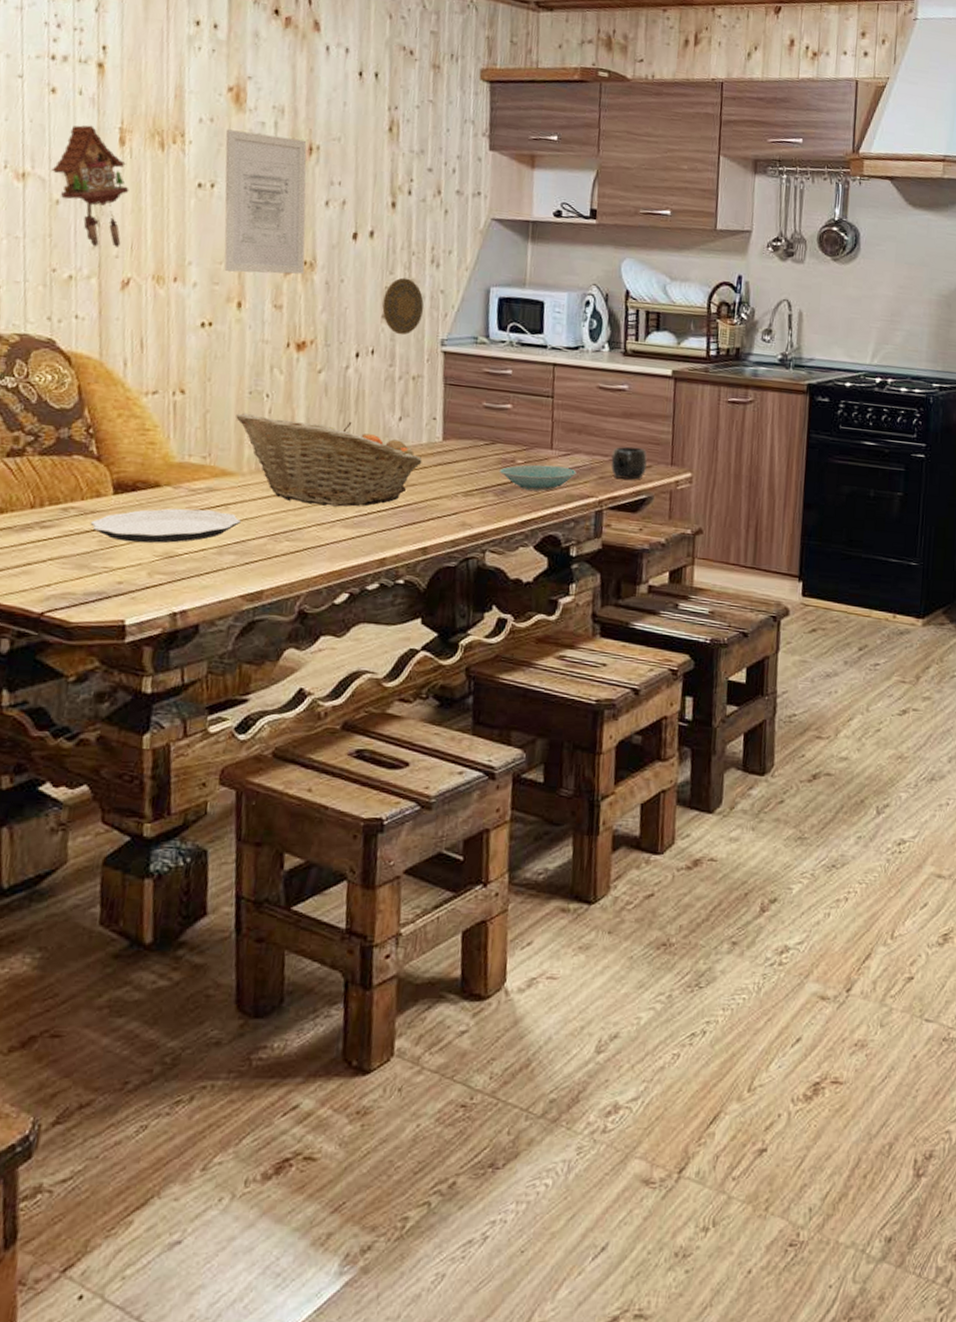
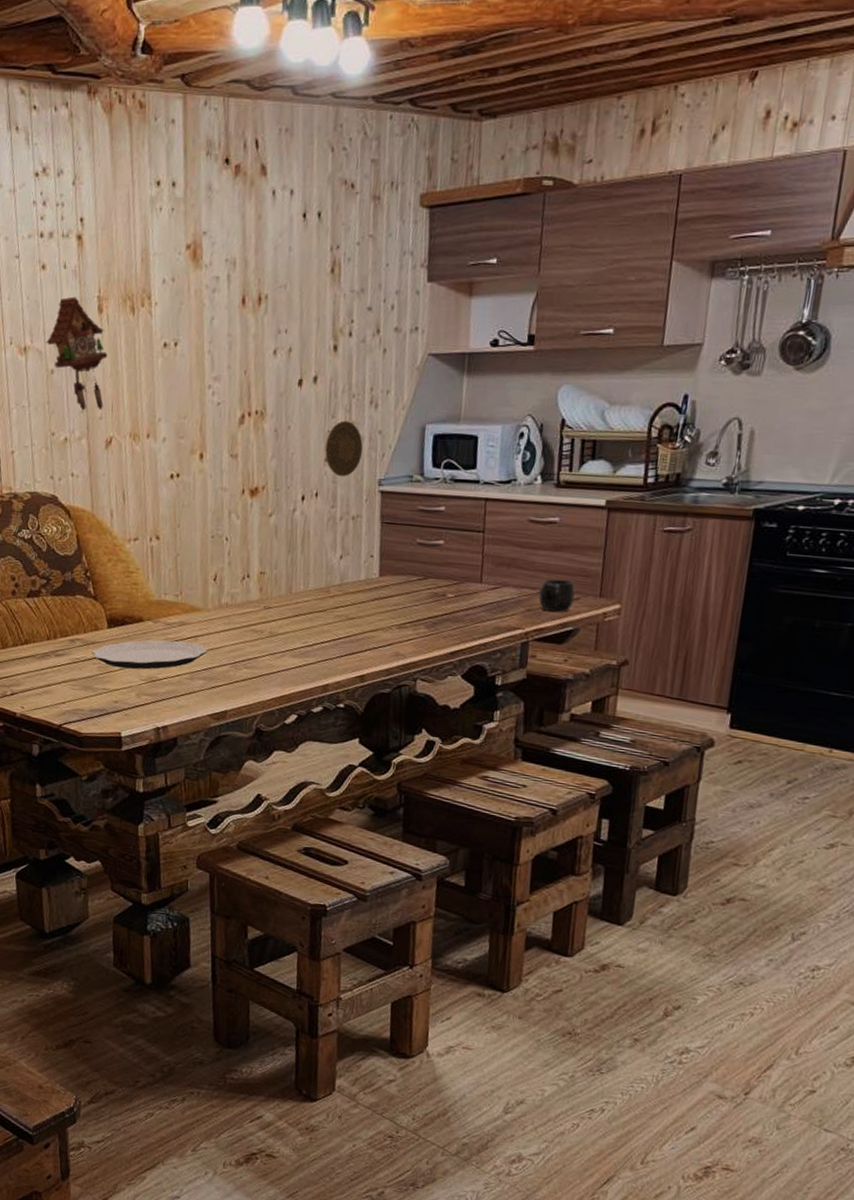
wall art: present [224,129,307,275] -> none [185,287,257,426]
fruit basket: present [236,412,423,507] -> none [201,555,361,639]
bowl: present [499,464,577,492] -> none [430,598,505,624]

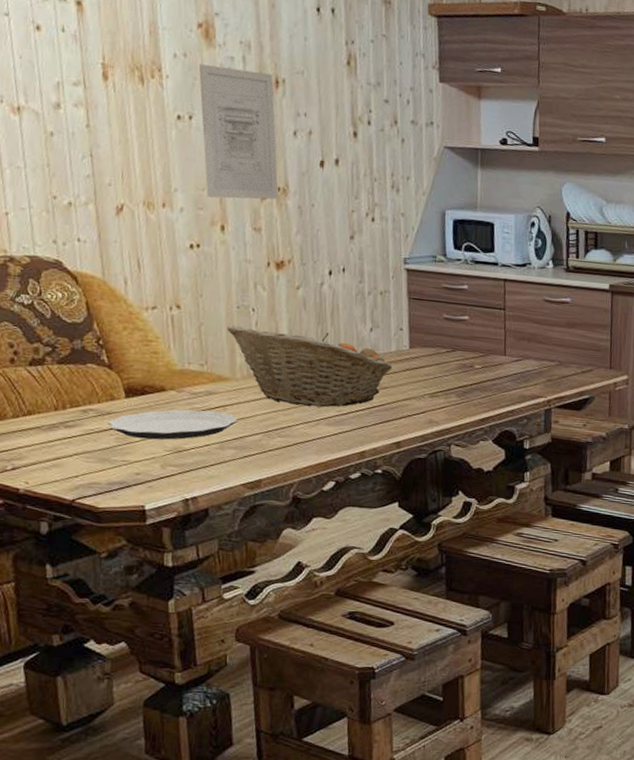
cuckoo clock: present [46,296,108,411] -> none [43,60,116,176]
wall art: none [185,287,257,426] -> present [198,64,279,200]
fruit basket: none [201,555,361,639] -> present [227,325,393,408]
decorative plate: present [325,420,363,477] -> none [350,202,388,255]
mug: present [538,579,576,612] -> none [557,352,589,382]

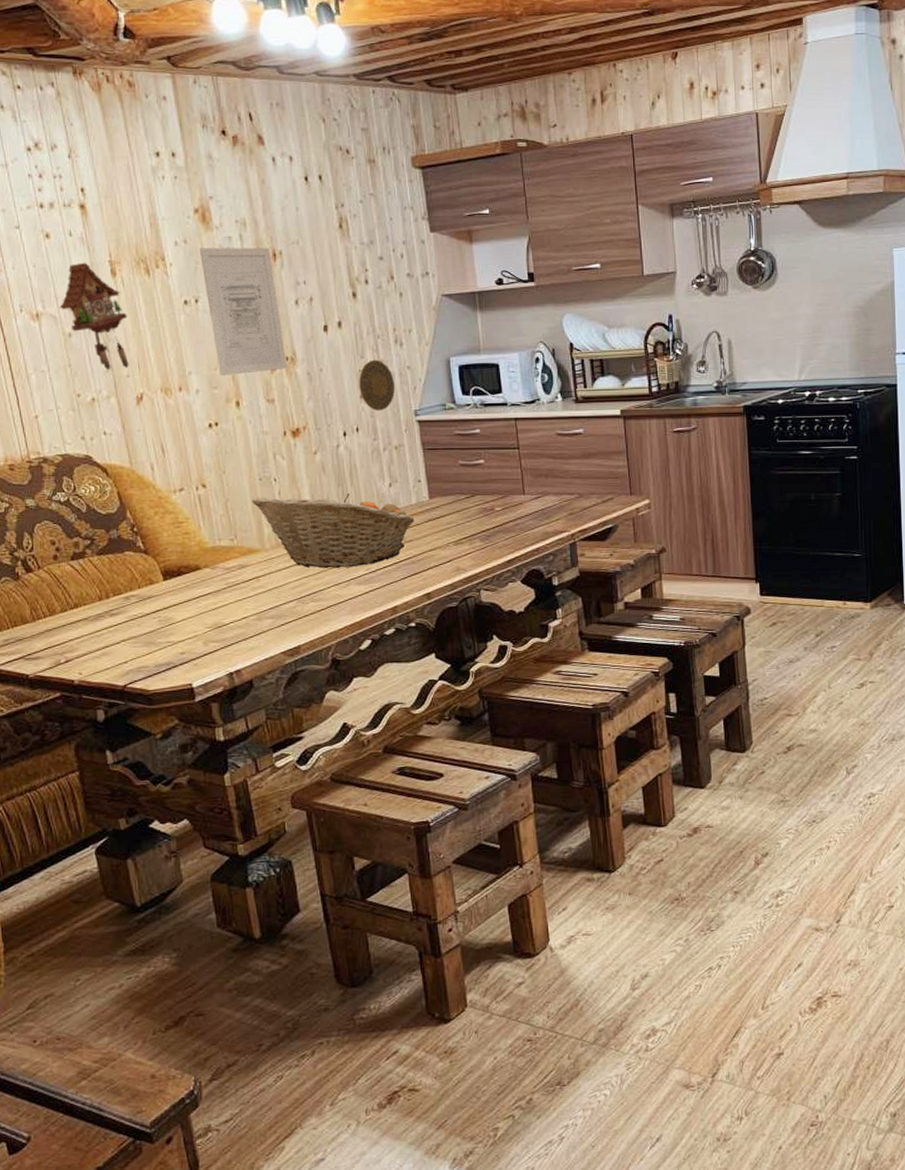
cuckoo clock: none [43,60,116,176] -> present [59,262,129,370]
plate: present [107,410,238,440] -> none [149,584,271,619]
decorative plate: none [350,202,388,255] -> present [359,360,396,411]

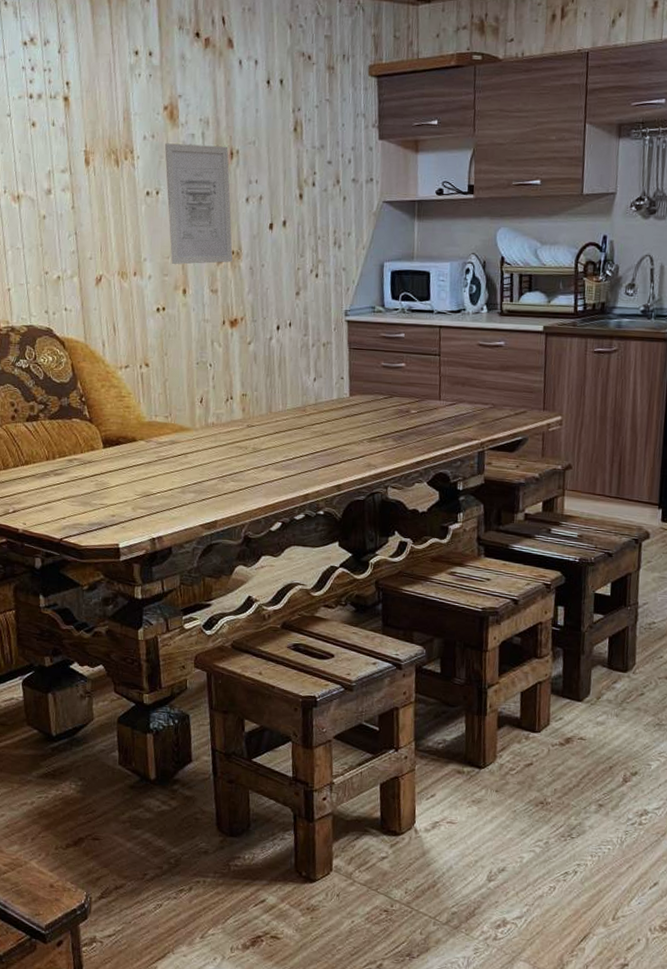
cuckoo clock: present [59,262,129,370] -> none [38,151,96,252]
fruit basket: present [252,493,415,568] -> none [188,379,334,454]
decorative plate: present [359,360,396,411] -> none [296,259,330,309]

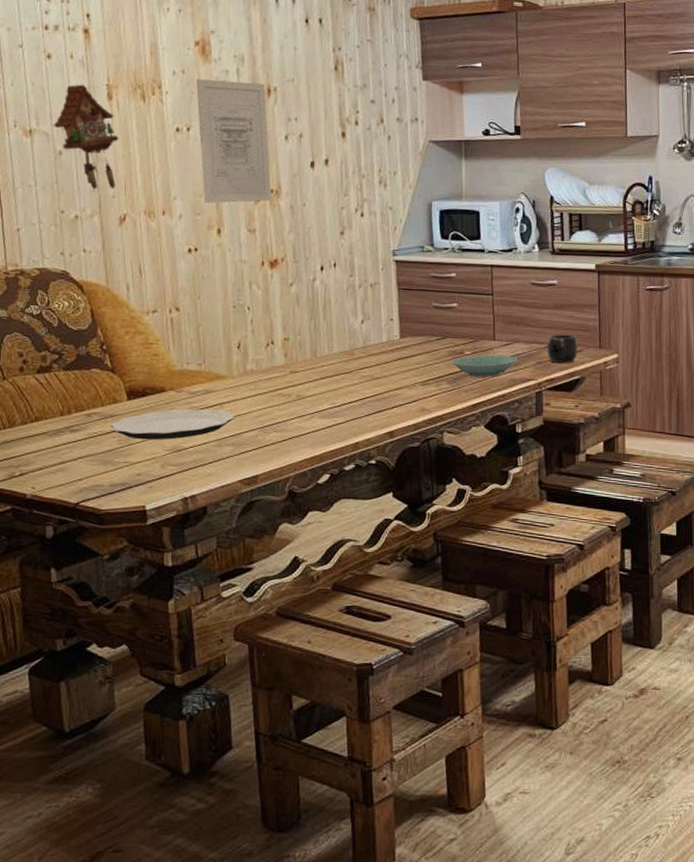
cuckoo clock: none [38,151,96,252] -> present [53,84,119,190]
plate: none [88,458,197,485] -> present [110,409,235,440]
bowl: none [396,413,461,436] -> present [450,354,517,378]
mug: none [490,395,522,424] -> present [547,334,578,363]

